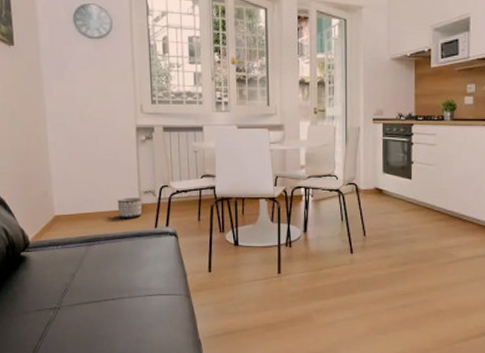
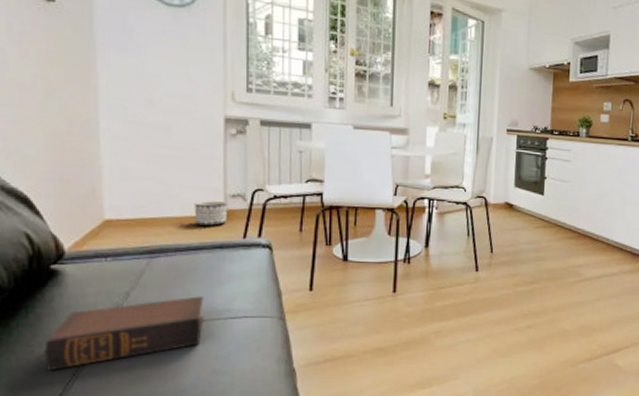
book: none [19,277,129,335] -> present [44,296,204,370]

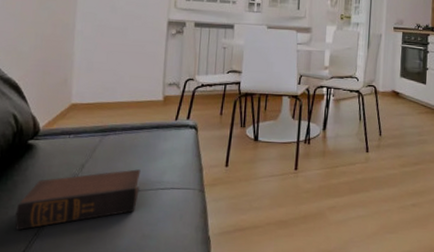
planter: present [194,201,228,226] -> none [139,88,165,109]

